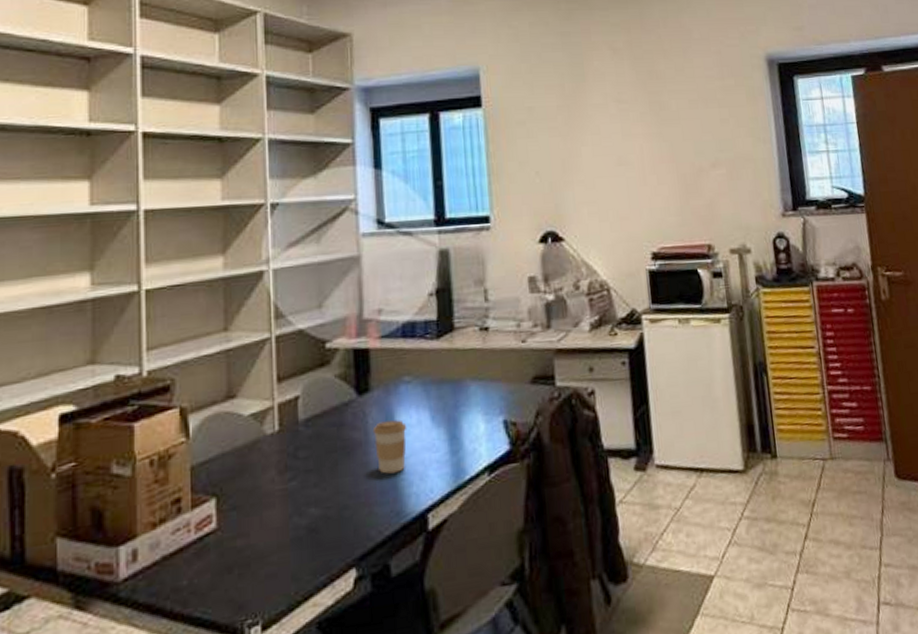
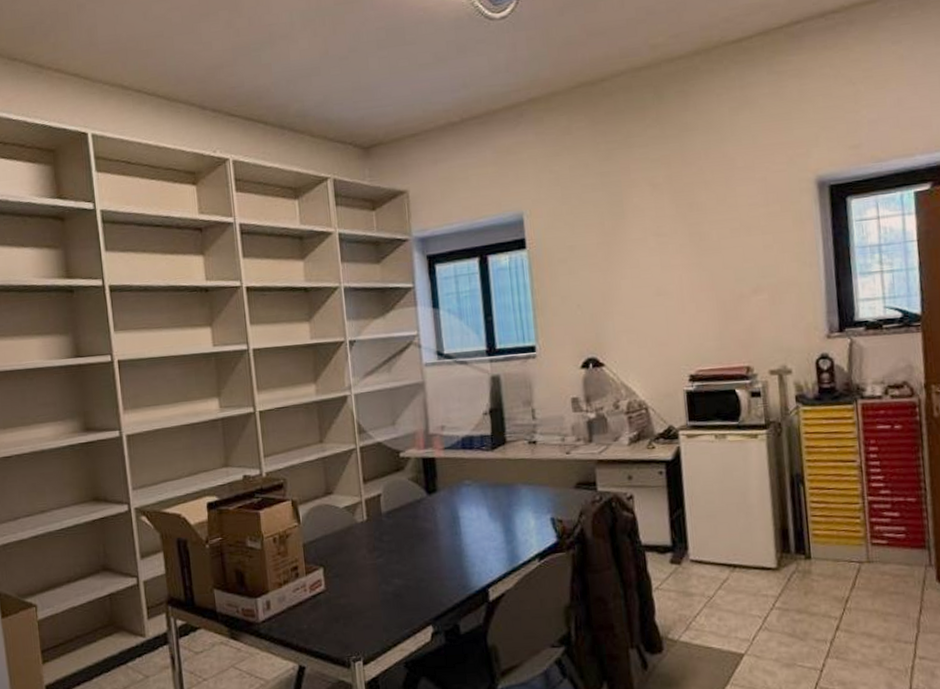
coffee cup: present [372,420,407,474] -> none [441,515,469,556]

